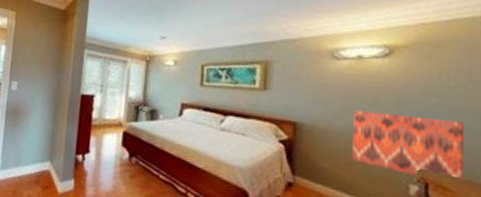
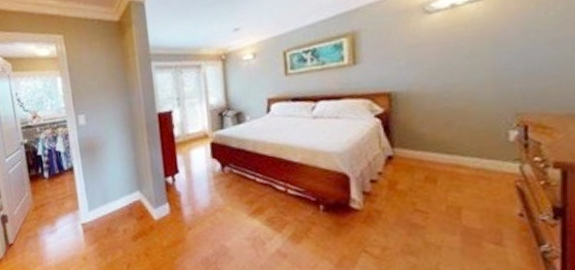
wall art: present [351,109,465,178] -> none [448,54,564,122]

